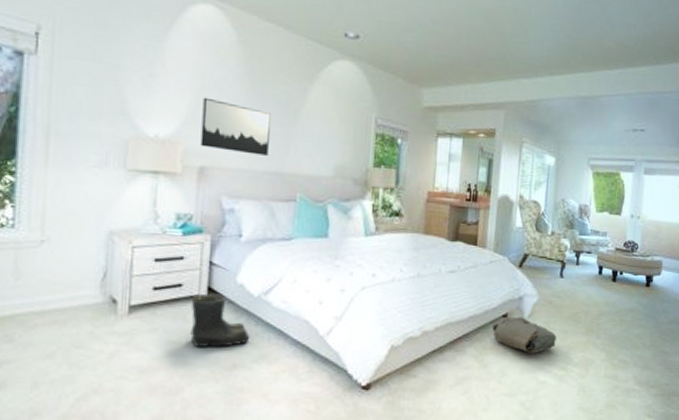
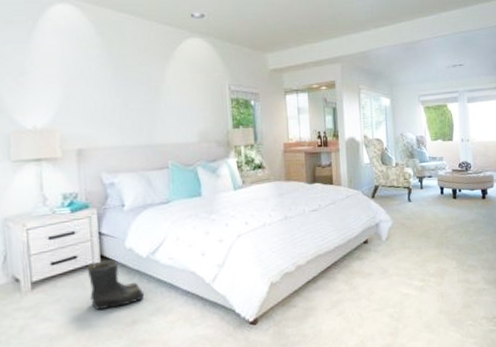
wall art: present [200,97,271,156] -> none [72,87,138,132]
bag: present [492,316,556,354] -> none [356,240,413,272]

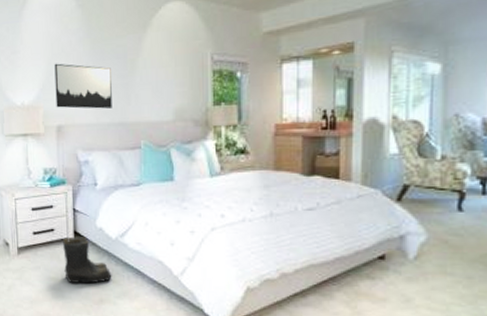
wall art: none [72,87,138,132] -> present [54,63,112,109]

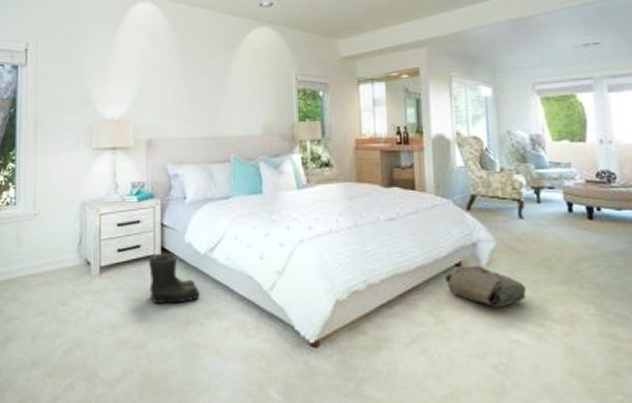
wall art: present [54,63,112,109] -> none [146,79,203,124]
bag: none [365,258,457,303] -> present [444,265,526,308]

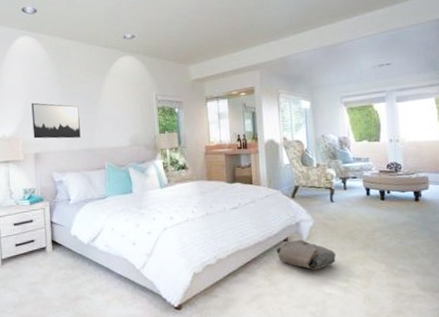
wall art: none [146,79,203,124] -> present [31,102,81,139]
boots: present [149,253,200,304] -> none [42,244,86,285]

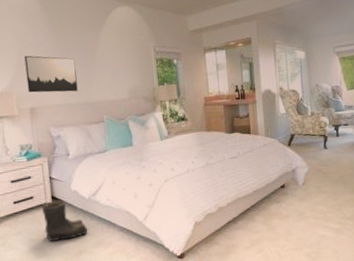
boots: none [42,244,86,285] -> present [42,200,88,241]
bag: present [276,239,336,271] -> none [273,185,329,214]

